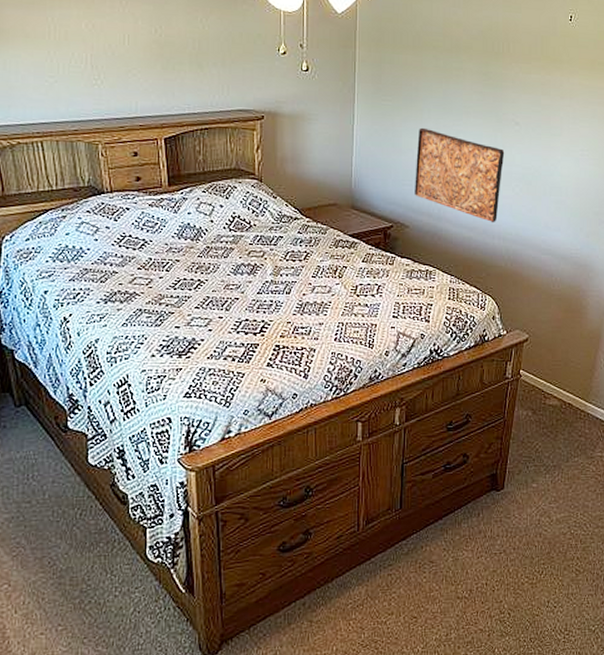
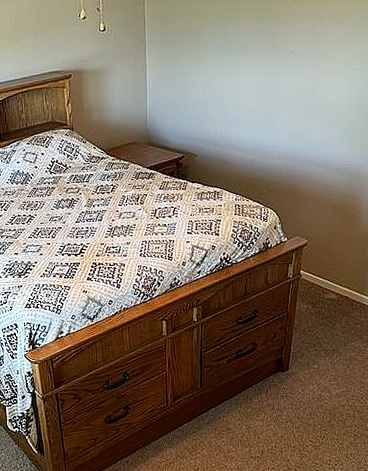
relief panel: present [415,127,505,223] -> none [201,67,281,145]

